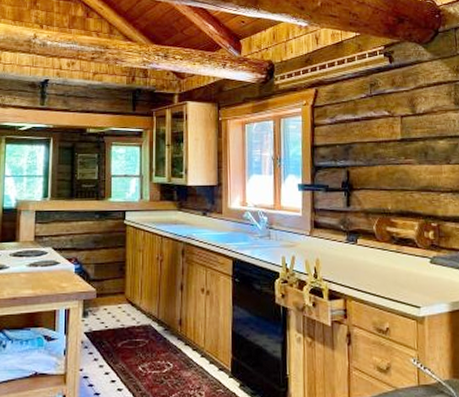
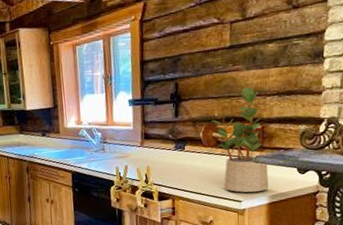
potted plant: none [385,181,449,298] -> present [212,86,269,193]

